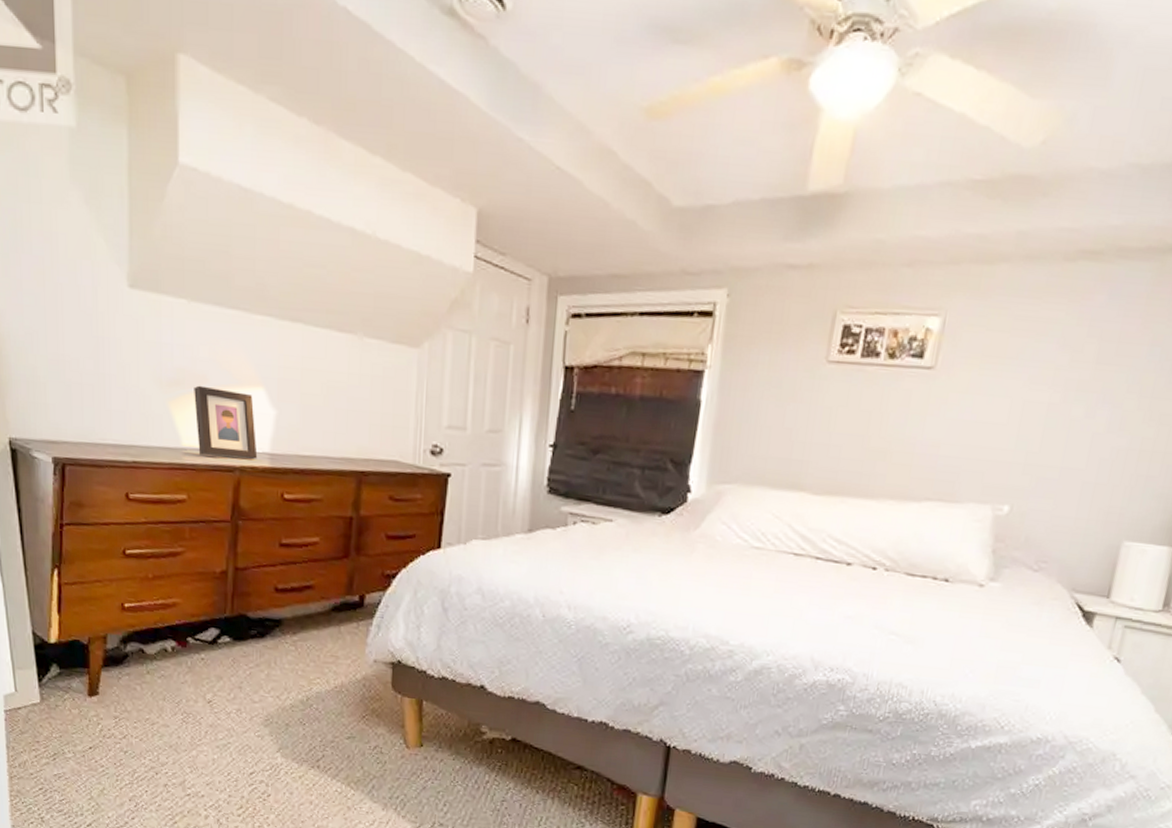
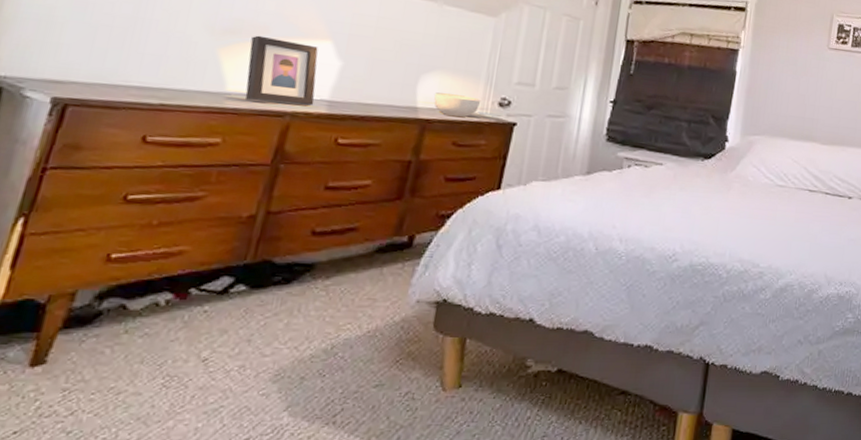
bowl: none [365,441,413,469] -> present [434,92,481,118]

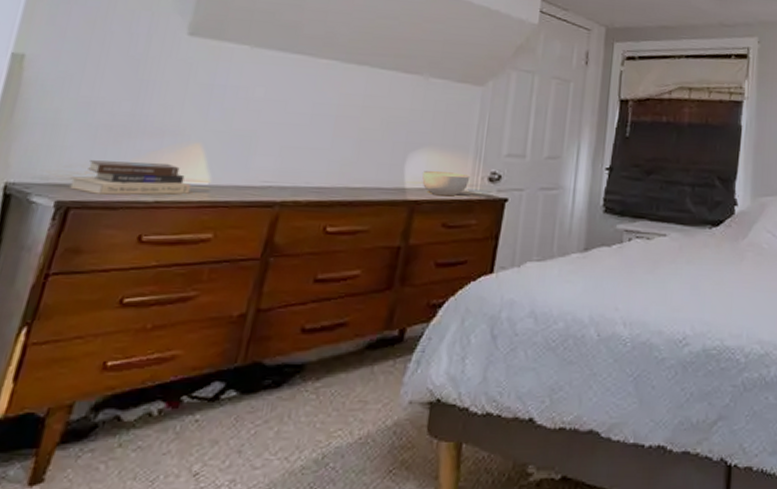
books: none [65,59,199,100] -> present [68,160,191,196]
picture frame: present [245,35,318,107] -> none [235,123,306,195]

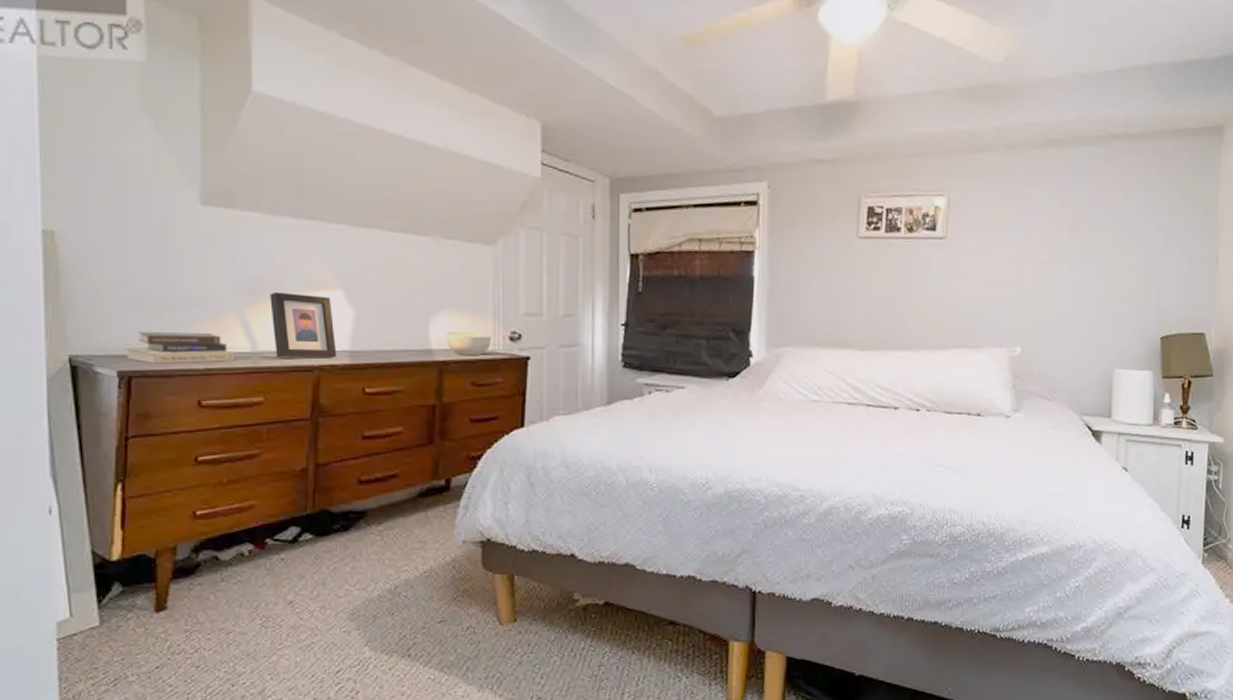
picture frame: none [235,123,306,195] -> present [270,292,337,359]

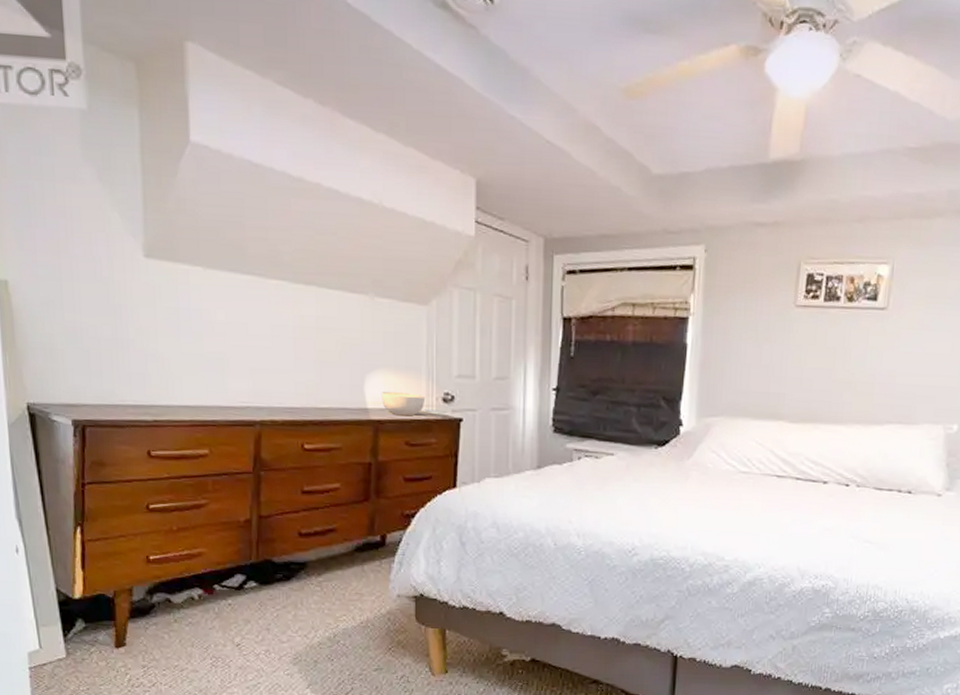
books: present [125,332,235,364] -> none [78,382,181,415]
picture frame: present [270,292,337,359] -> none [212,346,277,414]

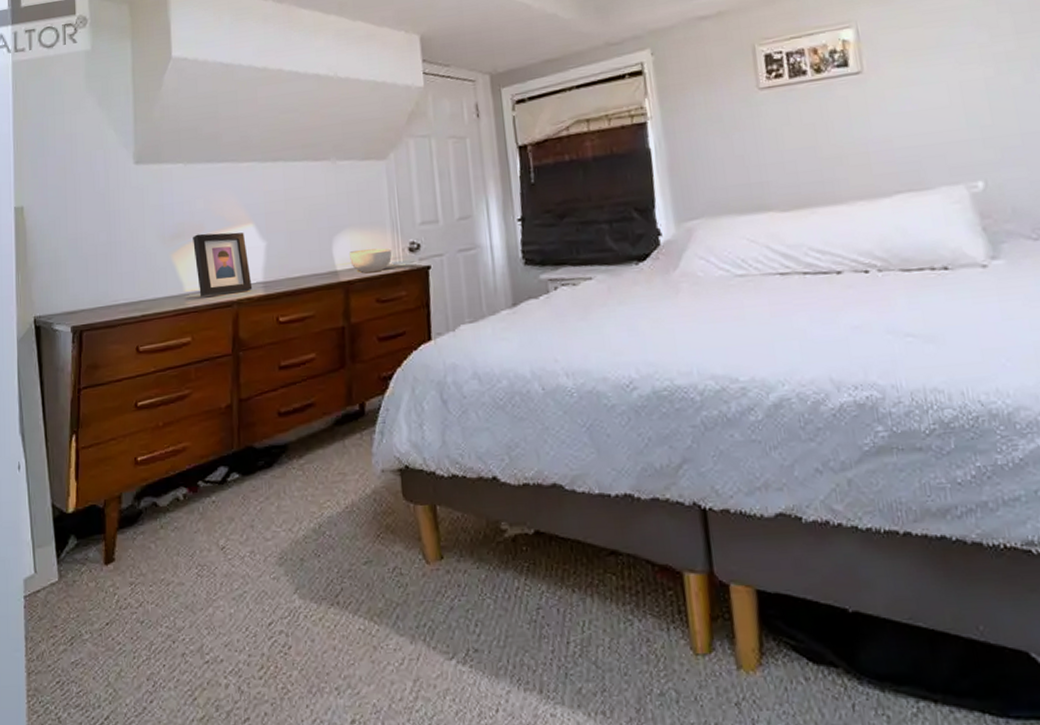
picture frame: none [212,346,277,414] -> present [193,232,253,297]

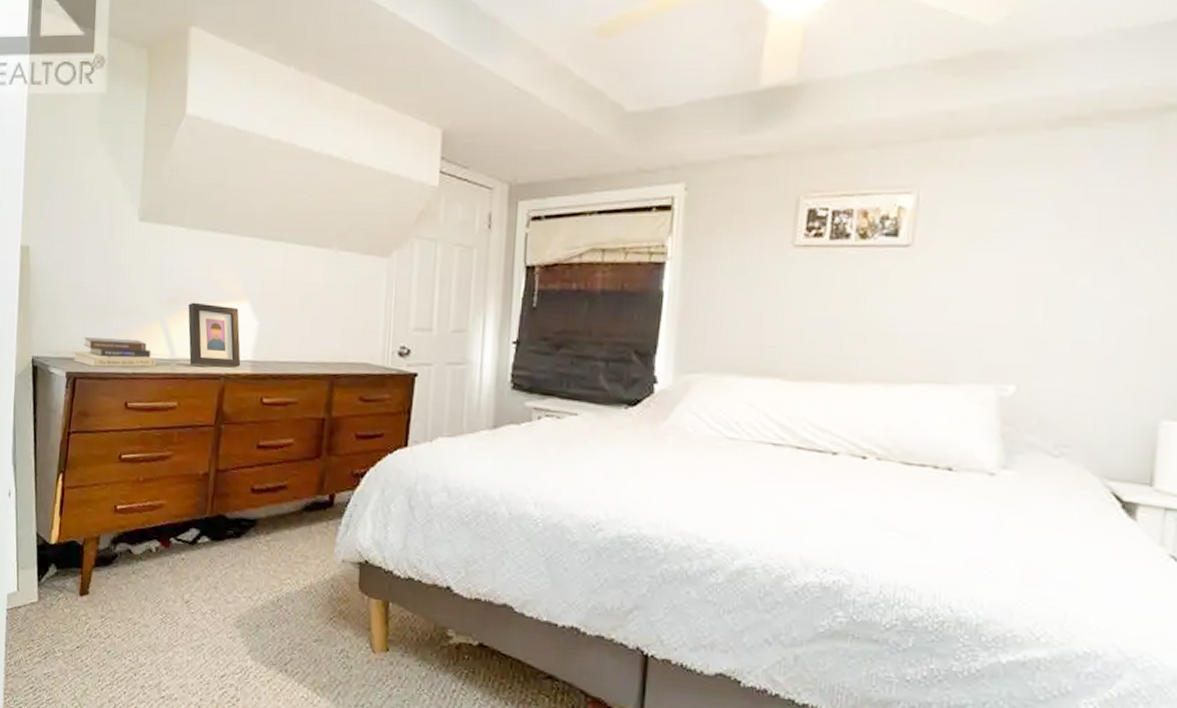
books: none [77,280,166,316] -> present [73,337,157,368]
bowl: present [348,248,392,274] -> none [338,345,382,371]

